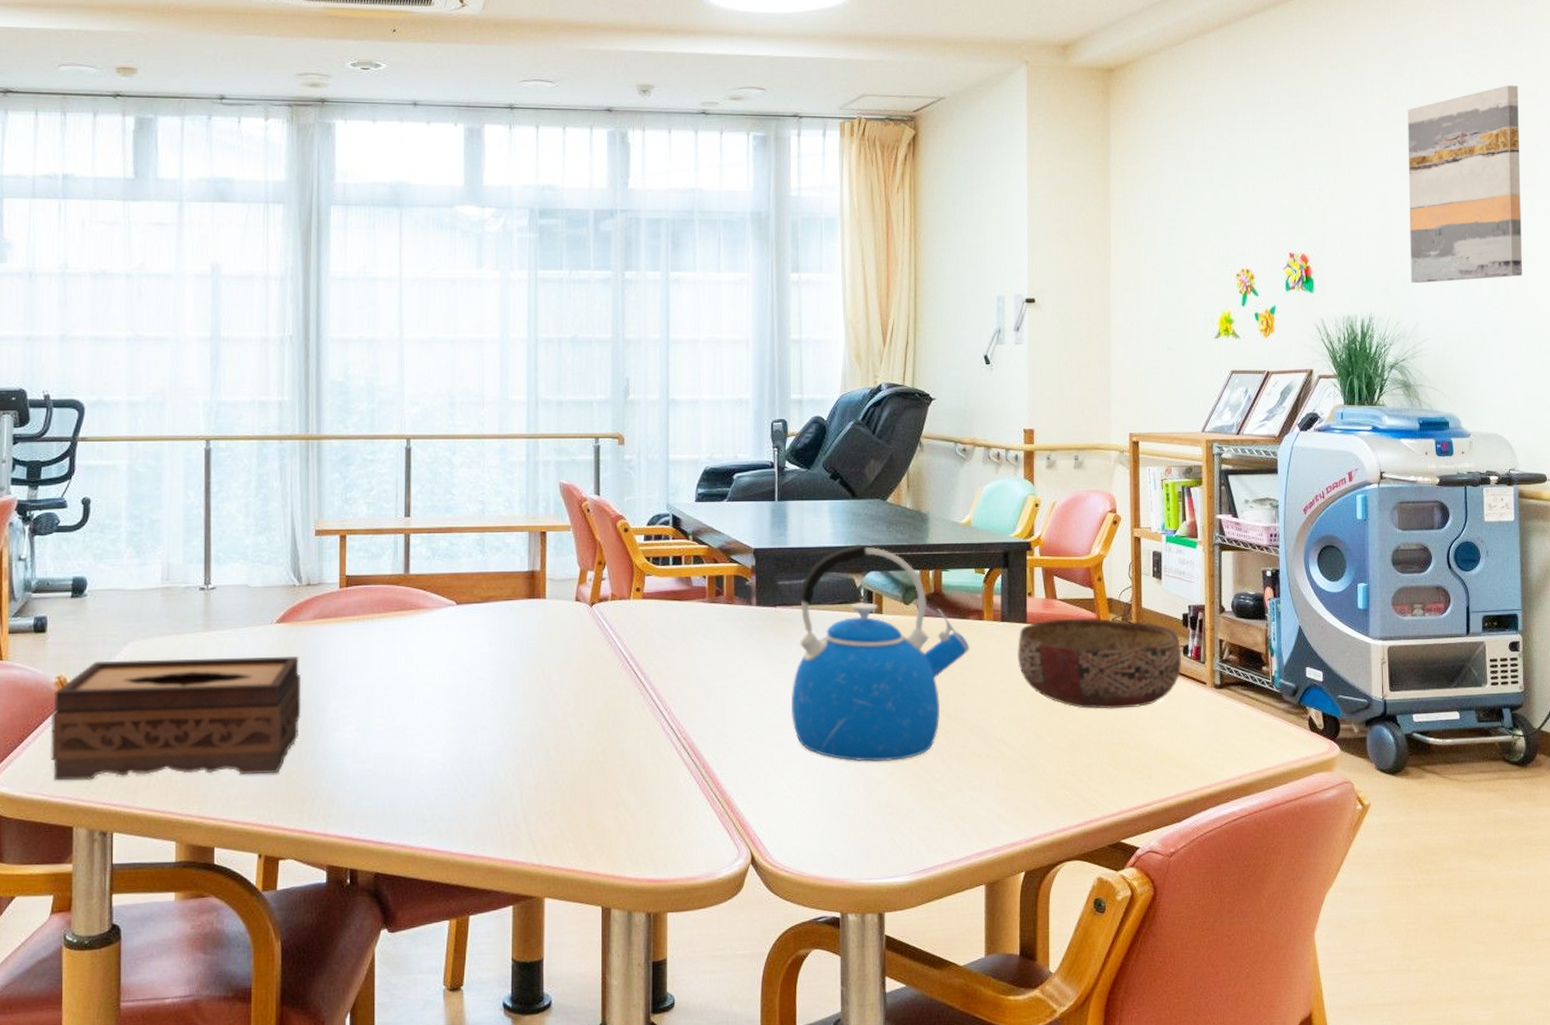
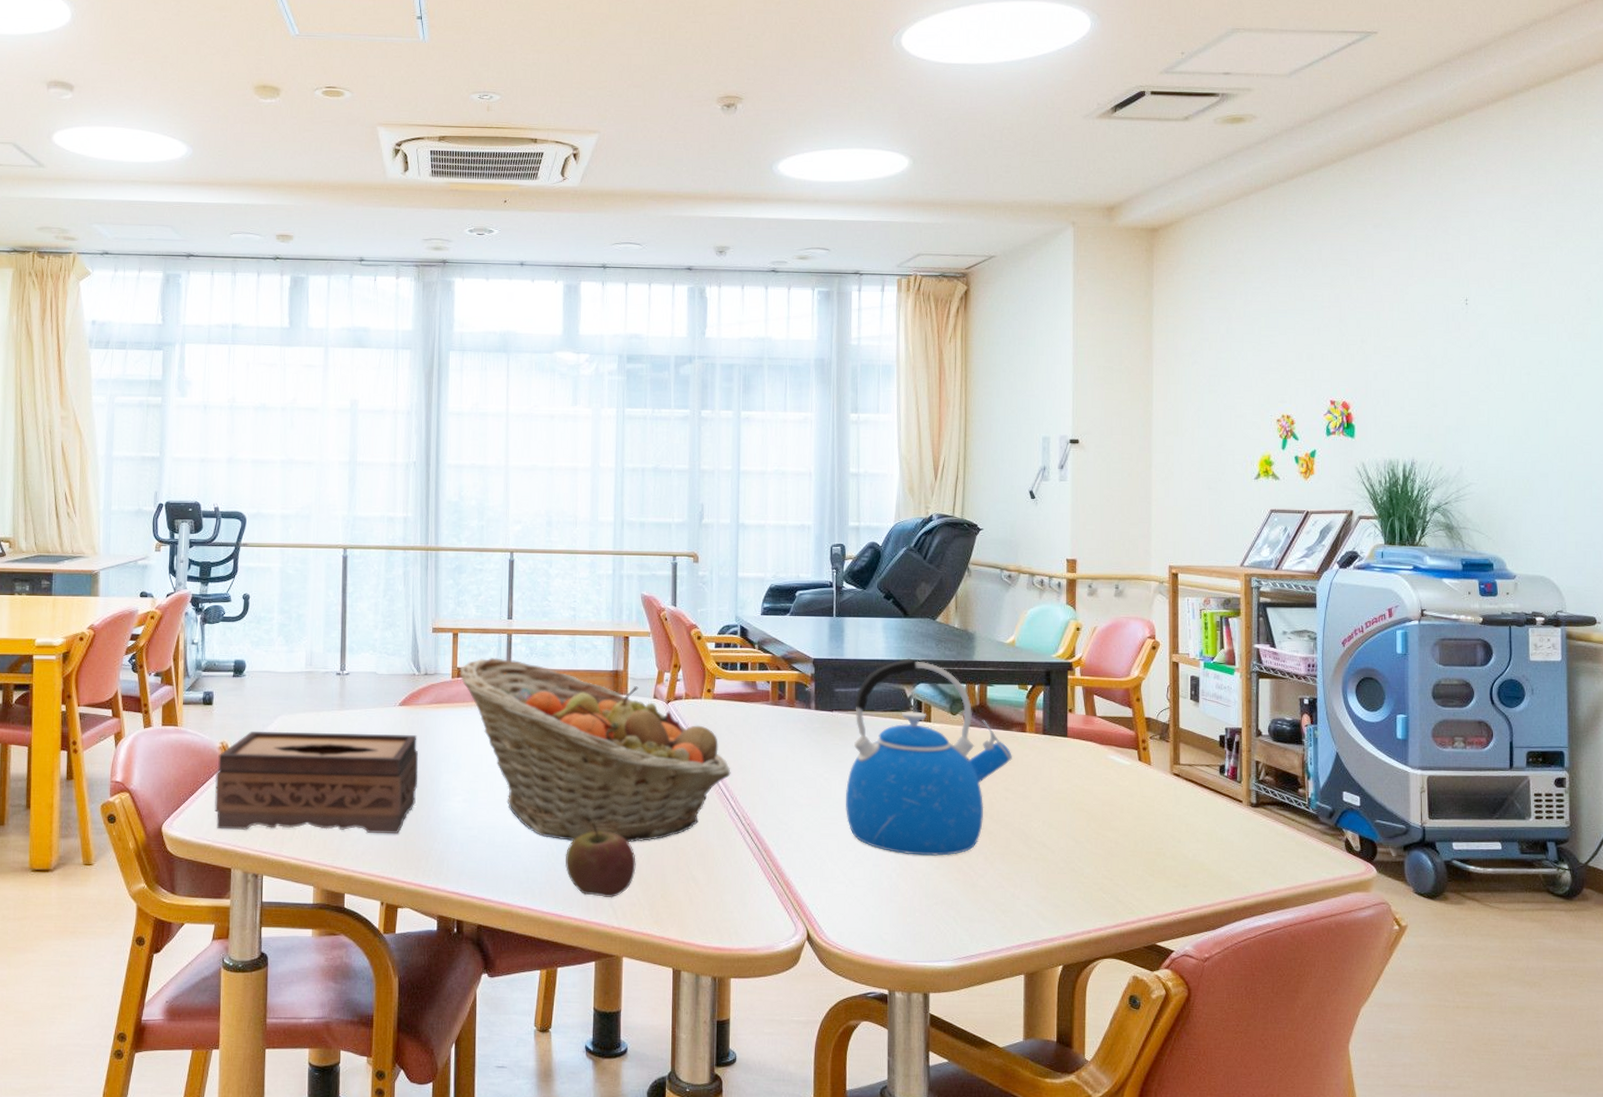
fruit basket: none [347,562,664,769] -> present [458,658,731,842]
apple: none [476,746,558,832] -> present [565,822,636,898]
bowl: present [1018,617,1182,710] -> none [1058,734,1219,821]
wall art: present [1407,85,1522,283] -> none [1453,241,1572,430]

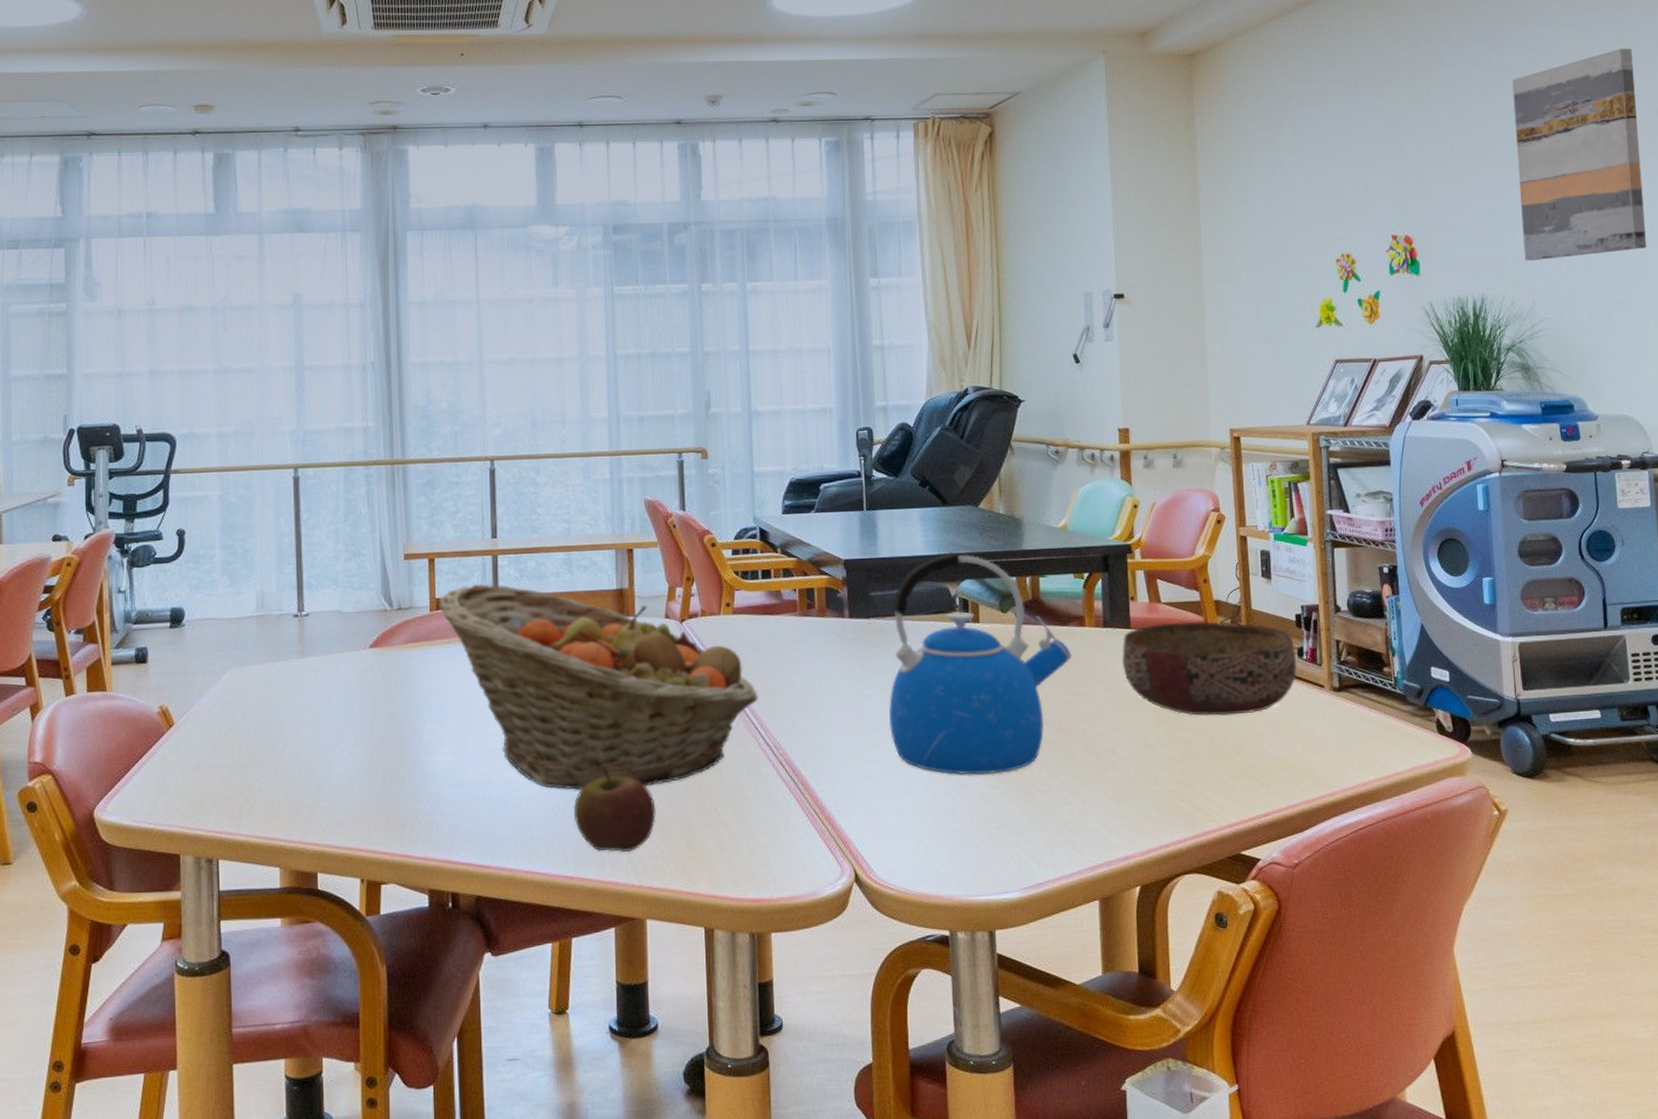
tissue box: present [214,731,419,833] -> none [155,681,397,810]
bowl: none [1058,734,1219,821] -> present [1122,621,1297,716]
wall art: none [1453,241,1572,430] -> present [1512,48,1646,260]

